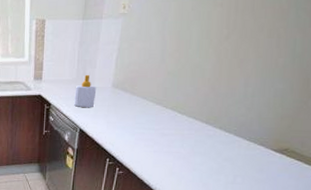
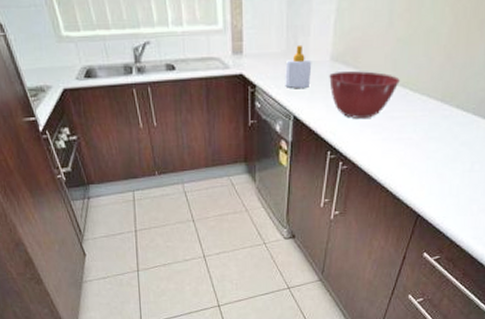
mixing bowl: none [110,96,170,134] -> present [329,71,400,118]

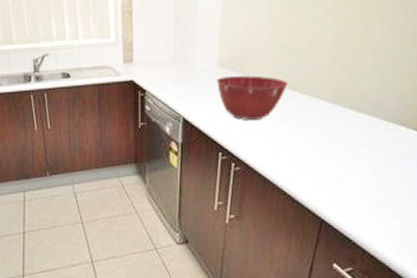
soap bottle: present [285,44,312,89] -> none [173,53,200,93]

